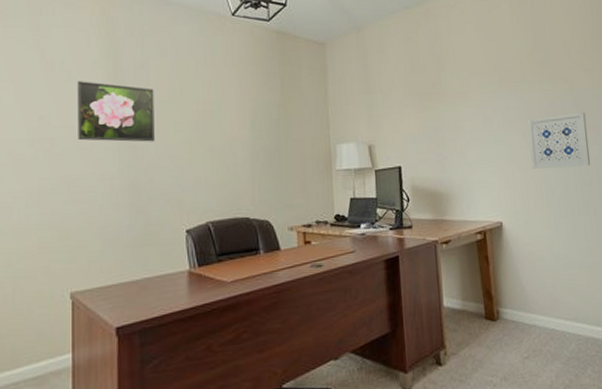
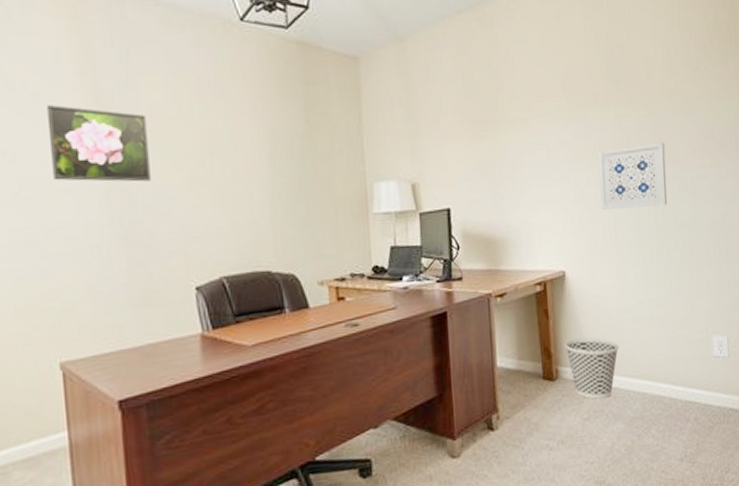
wastebasket: none [503,282,553,339] -> present [564,337,619,400]

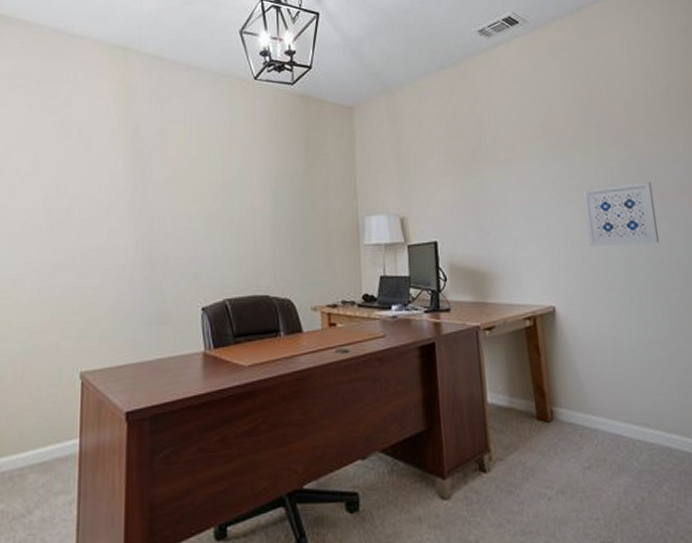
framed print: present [46,105,151,182] -> none [94,149,172,213]
wastebasket: present [564,337,619,400] -> none [558,377,618,446]

